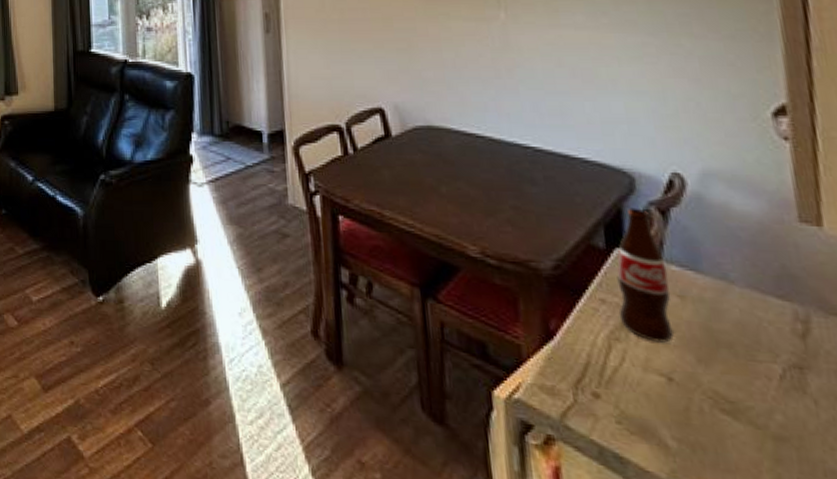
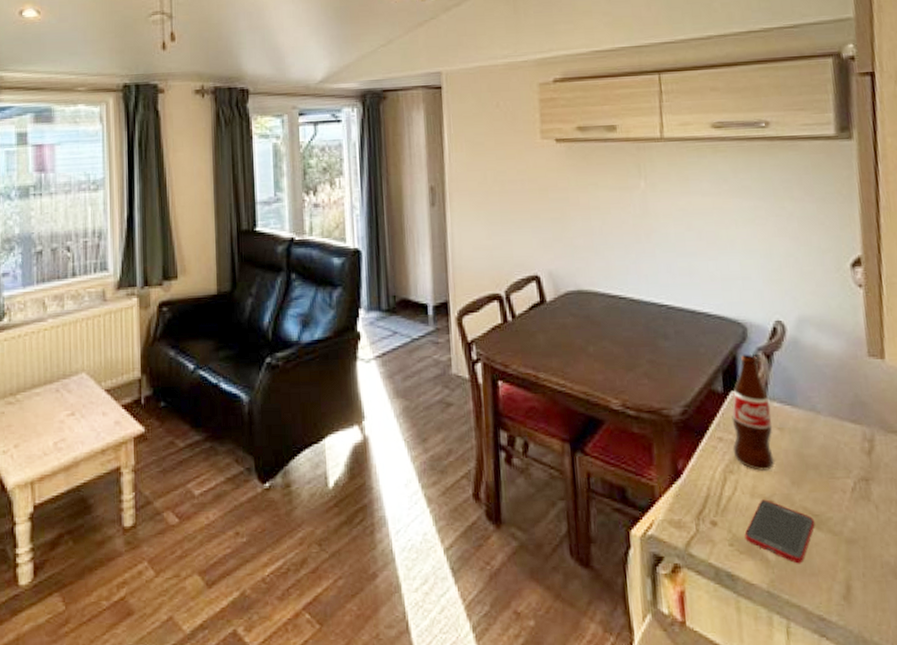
cell phone: none [635,375,730,457] -> present [744,499,815,564]

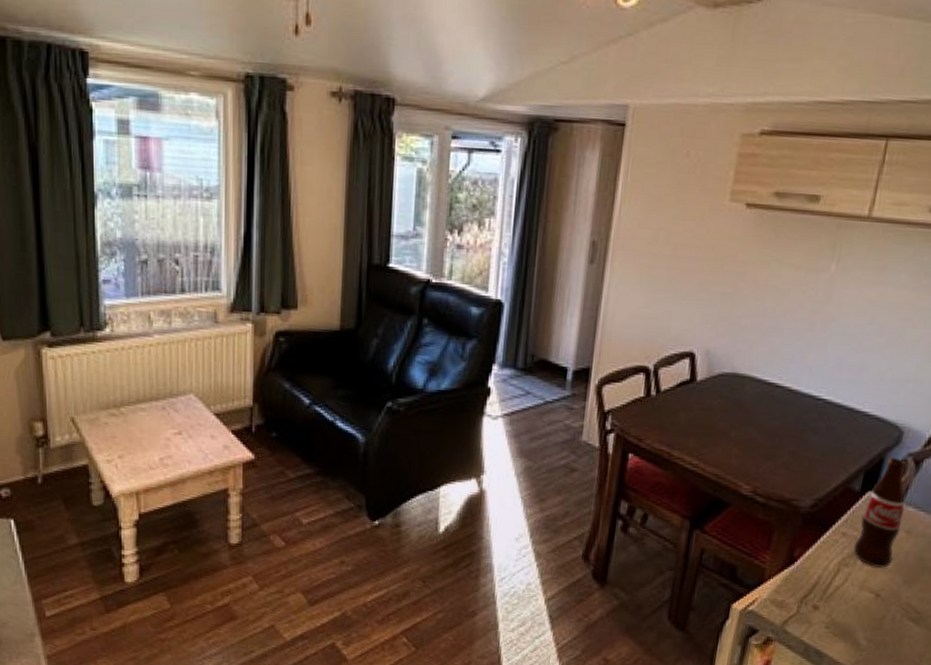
cell phone: present [744,499,815,564] -> none [842,592,916,651]

